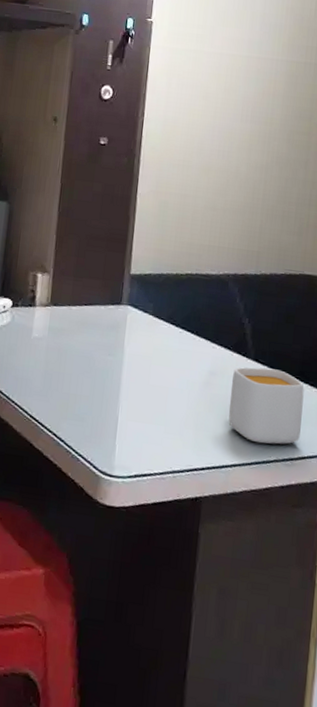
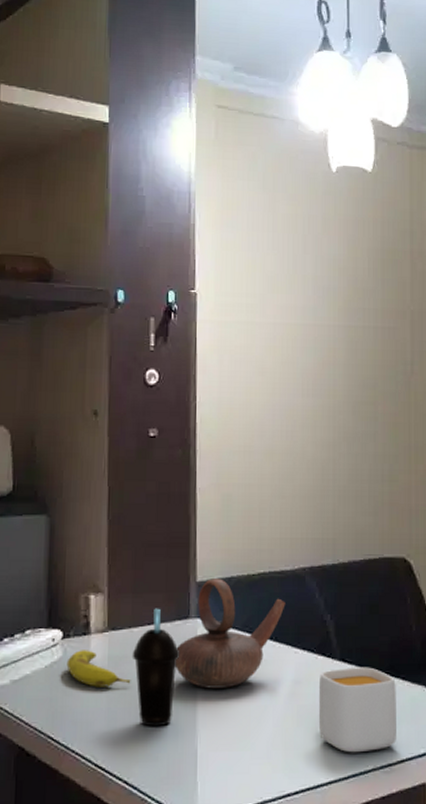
fruit: none [13,318,66,353] -> present [66,650,131,687]
cup: none [68,292,111,393] -> present [132,608,180,727]
teapot: none [105,273,208,370] -> present [174,579,286,689]

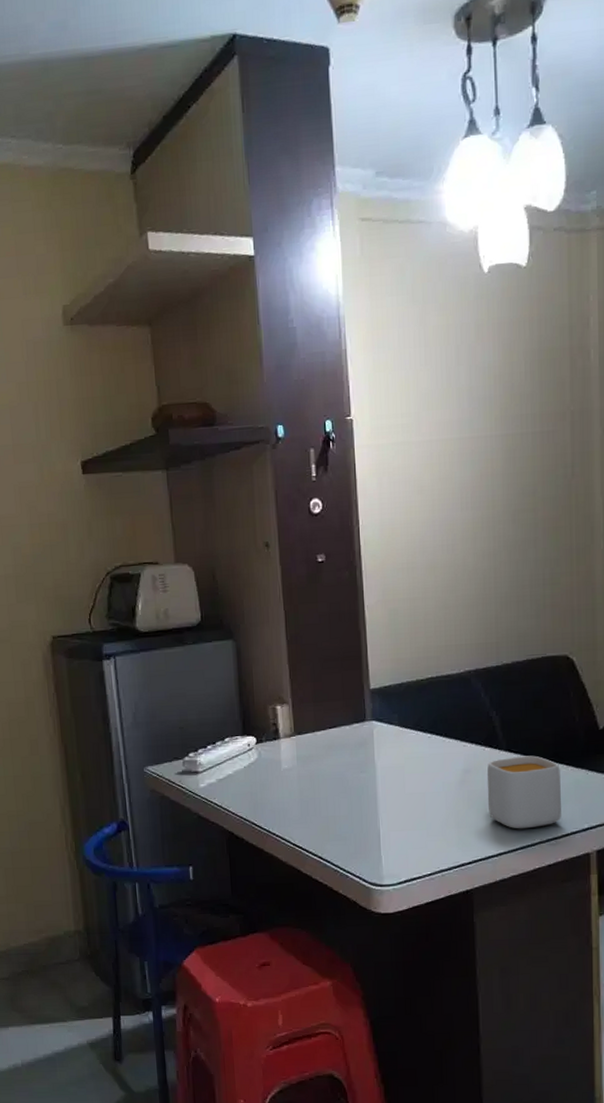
fruit: present [66,650,131,687] -> none [262,752,318,782]
cup: present [132,608,180,727] -> none [317,714,360,813]
teapot: present [174,579,286,689] -> none [355,685,453,780]

